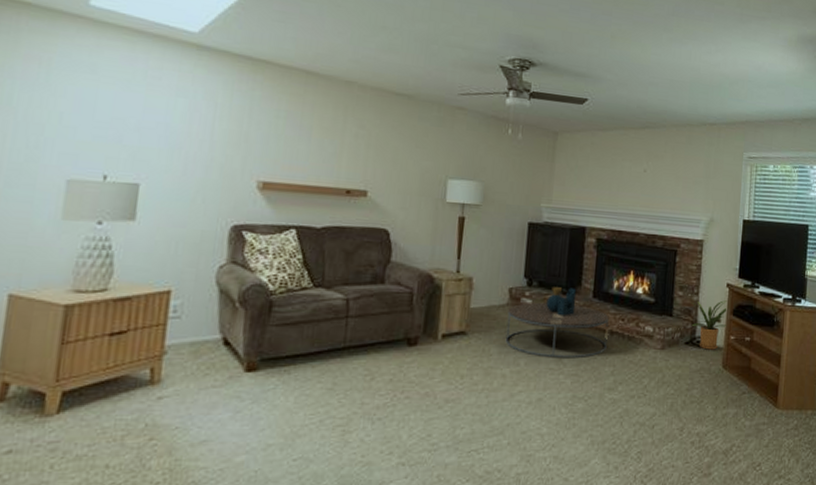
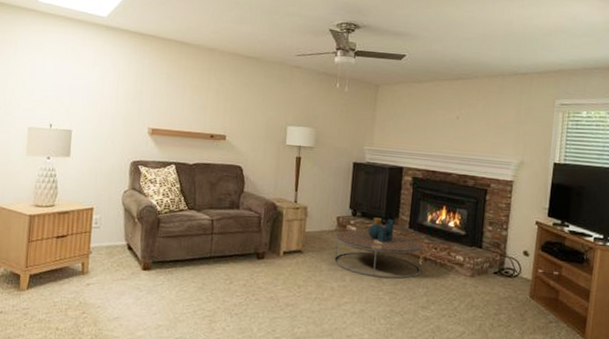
house plant: present [691,300,728,350] -> none [500,235,537,281]

